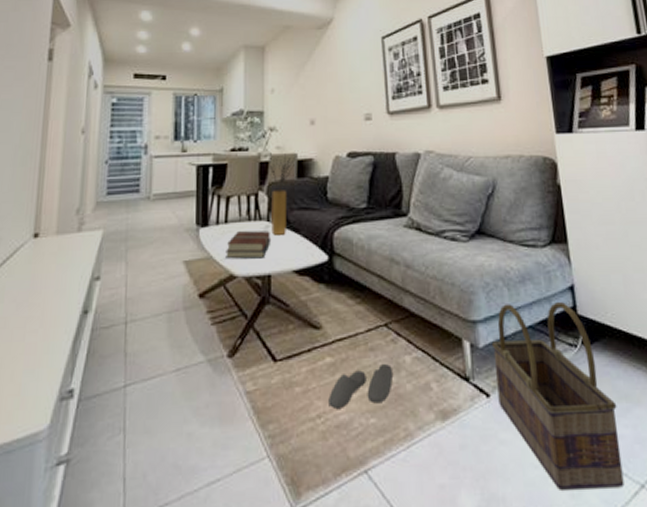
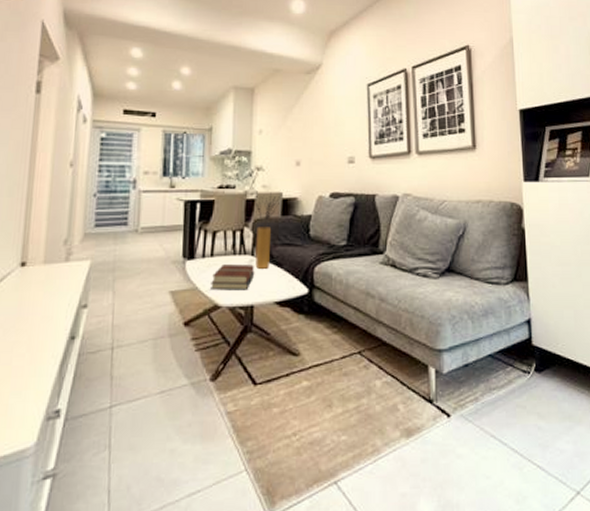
slippers: present [328,363,392,408] -> none [304,387,363,427]
basket: present [491,301,624,490] -> none [454,333,563,497]

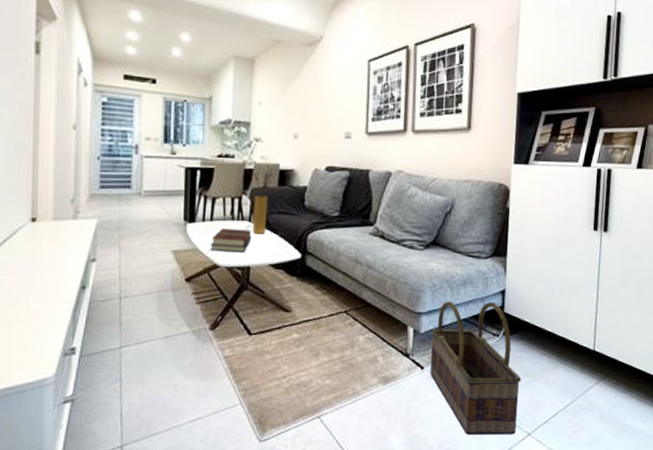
basket: none [454,333,563,497] -> present [430,301,522,435]

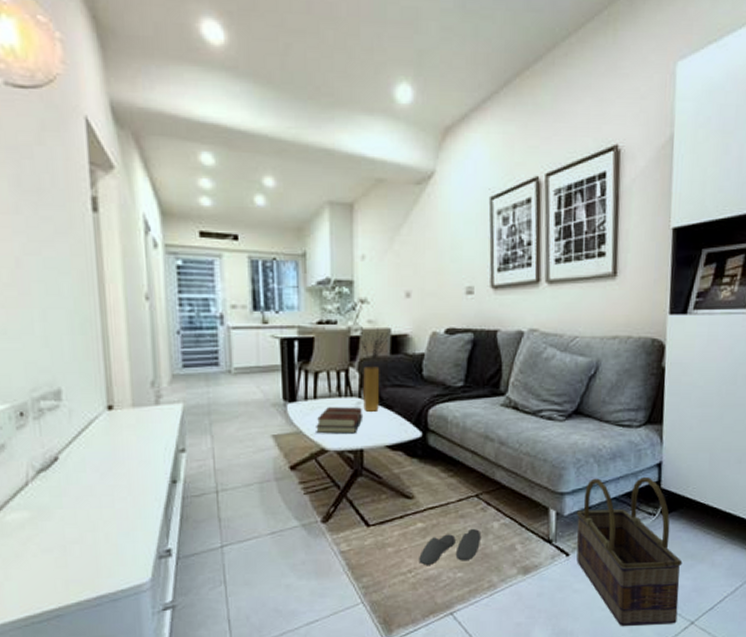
slippers: none [293,340,347,372] -> present [419,528,480,565]

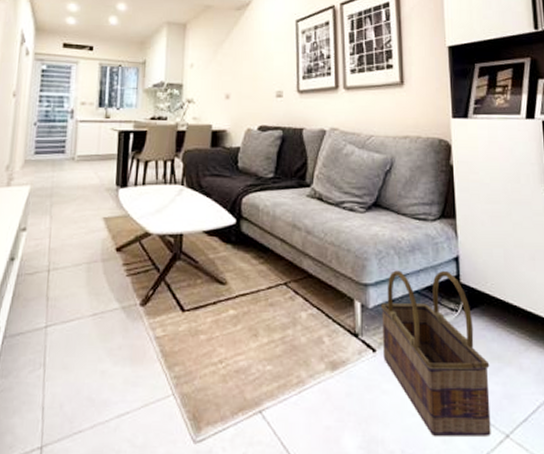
books: present [316,407,364,434] -> none [142,193,185,219]
vase: present [361,328,389,412] -> none [185,124,211,198]
slippers: present [419,528,480,565] -> none [230,317,289,355]

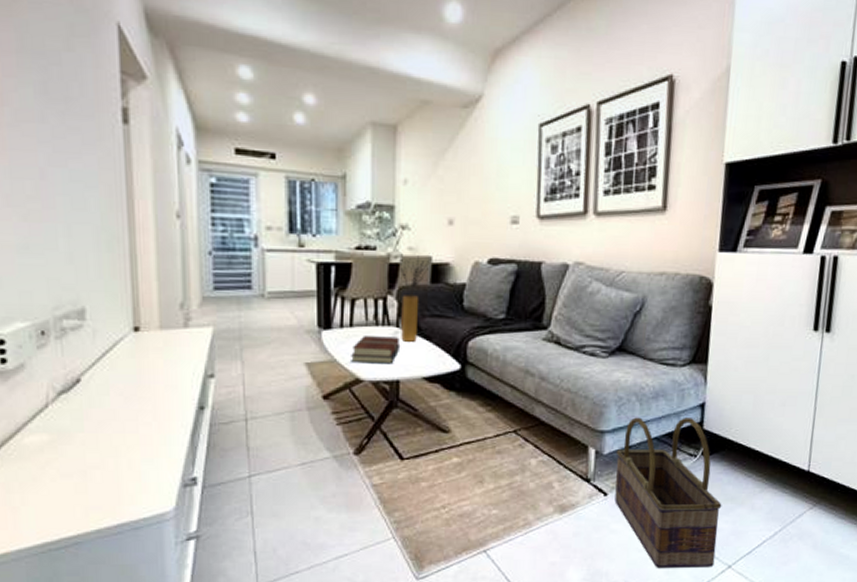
books: none [142,193,185,219] -> present [351,336,401,364]
vase: none [185,124,211,198] -> present [401,255,430,342]

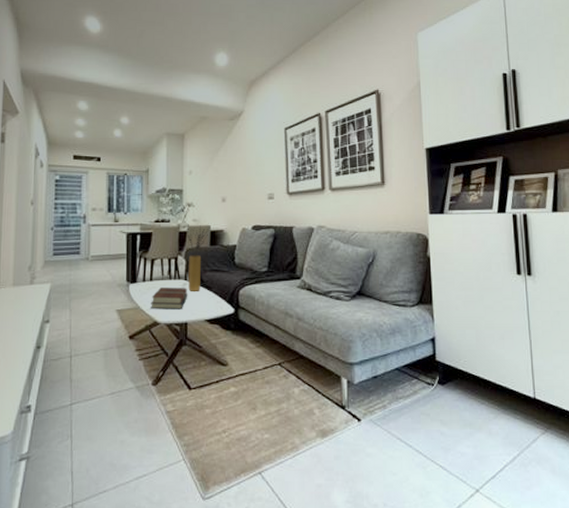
basket: present [614,416,722,568] -> none [364,349,463,491]

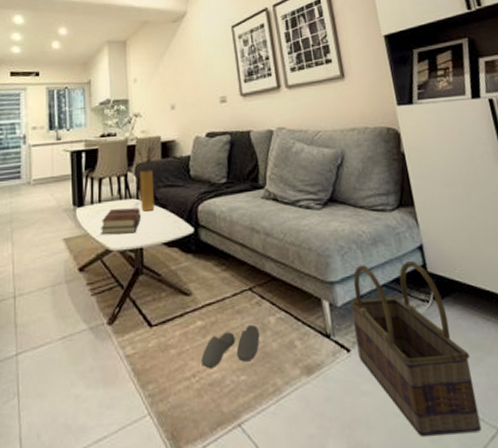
slippers: none [232,393,283,426] -> present [201,324,259,368]
basket: none [364,349,463,491] -> present [349,260,482,436]

